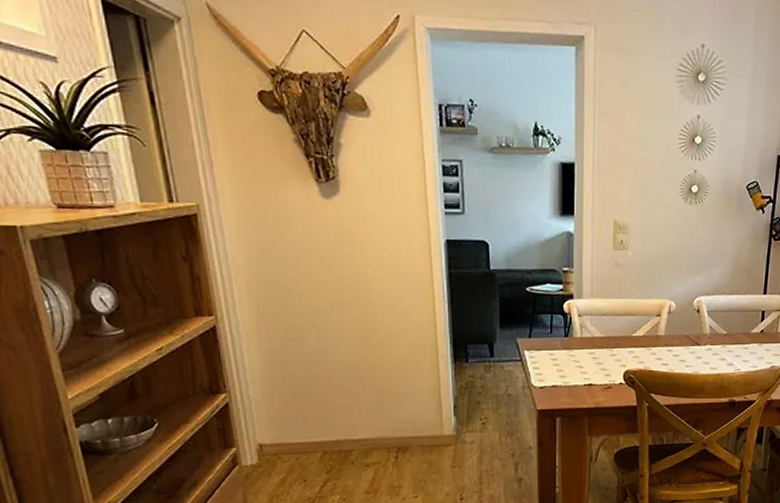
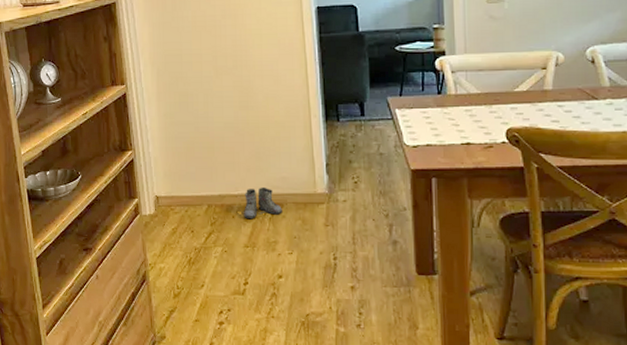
boots: none [362,430,407,465] -> present [241,186,282,220]

